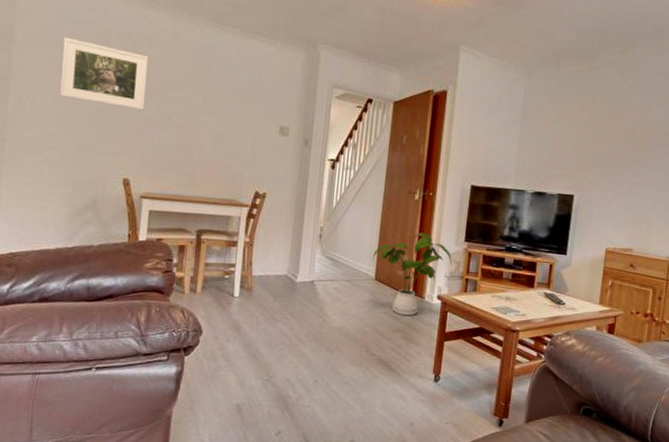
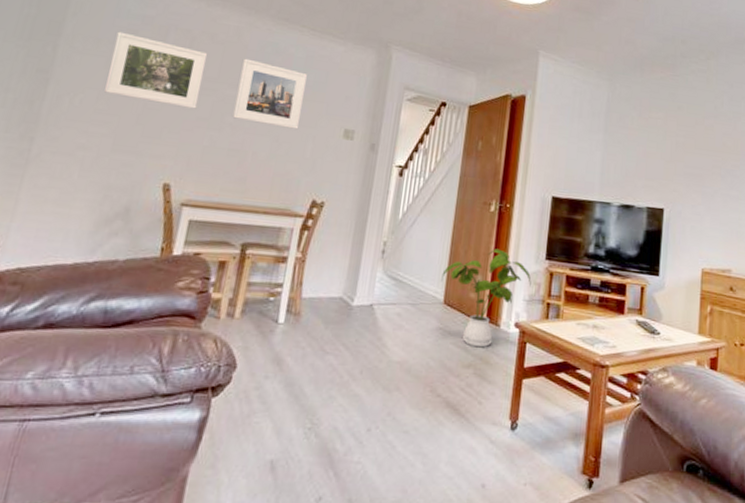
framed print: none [177,60,243,127] -> present [232,58,308,129]

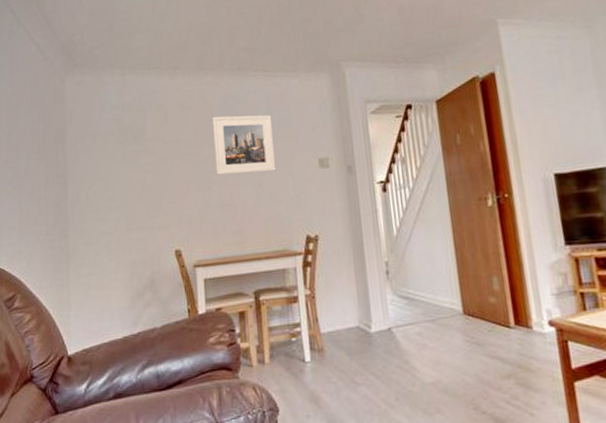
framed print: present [104,31,208,109] -> none [106,121,185,181]
house plant: present [441,248,531,348] -> none [453,244,556,355]

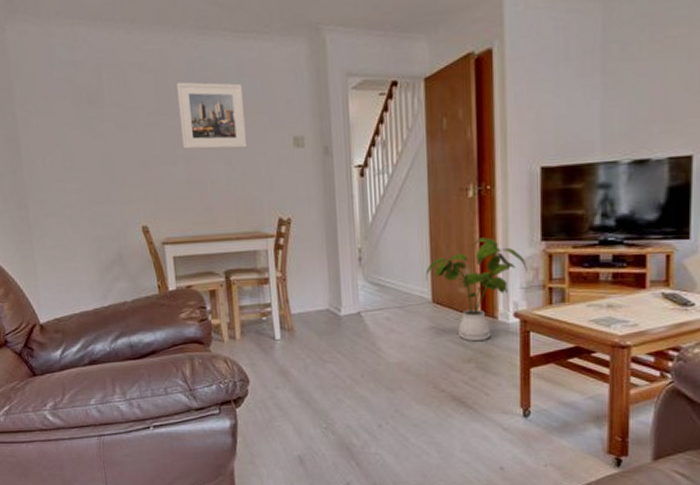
house plant: none [453,244,556,355] -> present [425,237,527,342]

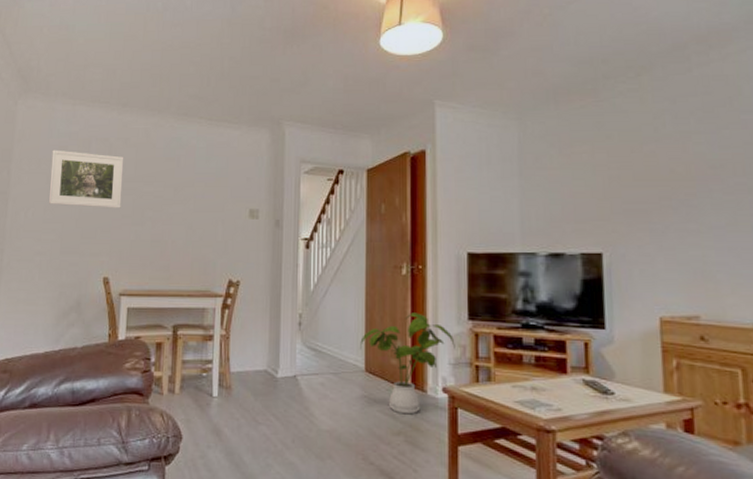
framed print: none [58,83,148,150] -> present [49,149,124,208]
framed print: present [176,82,248,150] -> none [151,156,211,215]

